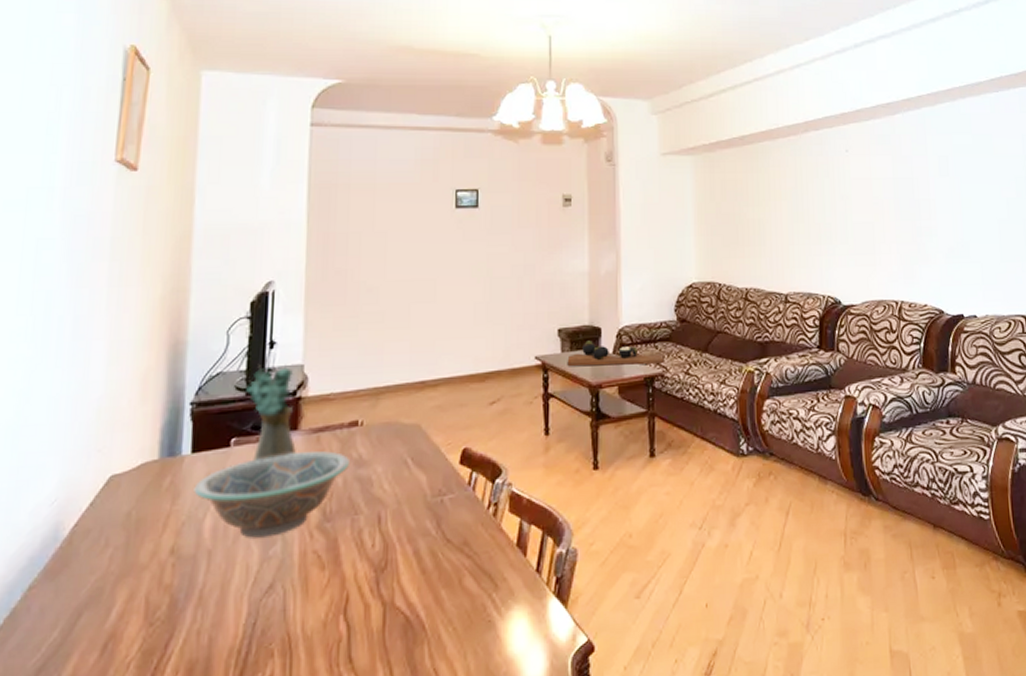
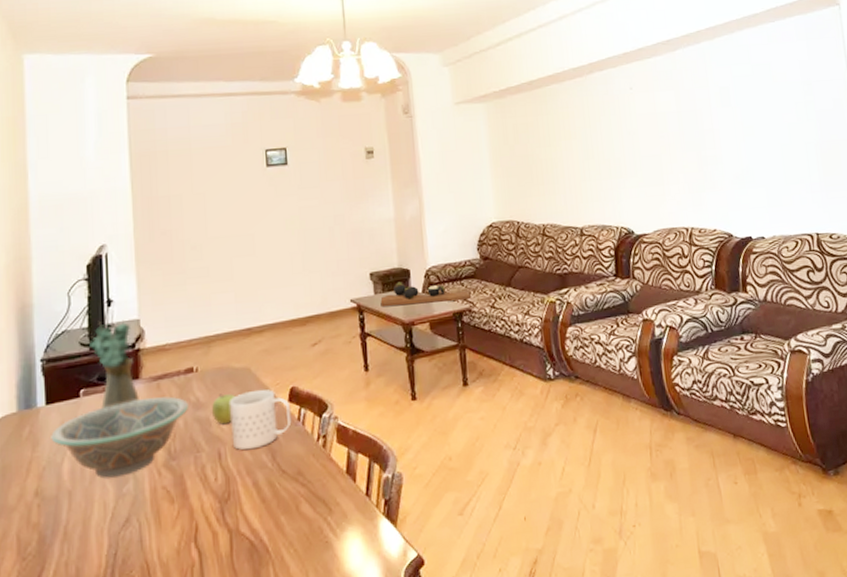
fruit: none [375,451,402,485] -> present [212,393,236,425]
mug: none [394,448,462,515] -> present [230,389,292,451]

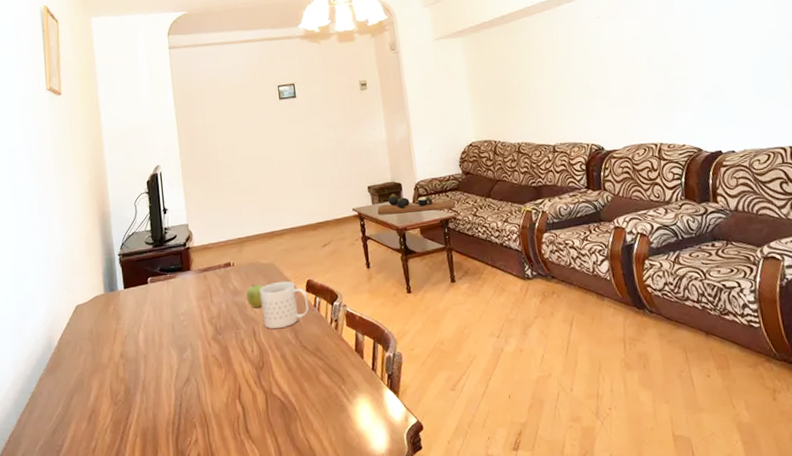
decorative bowl: present [51,396,188,478] -> none [129,285,229,346]
vase: present [88,320,139,409] -> none [151,224,191,293]

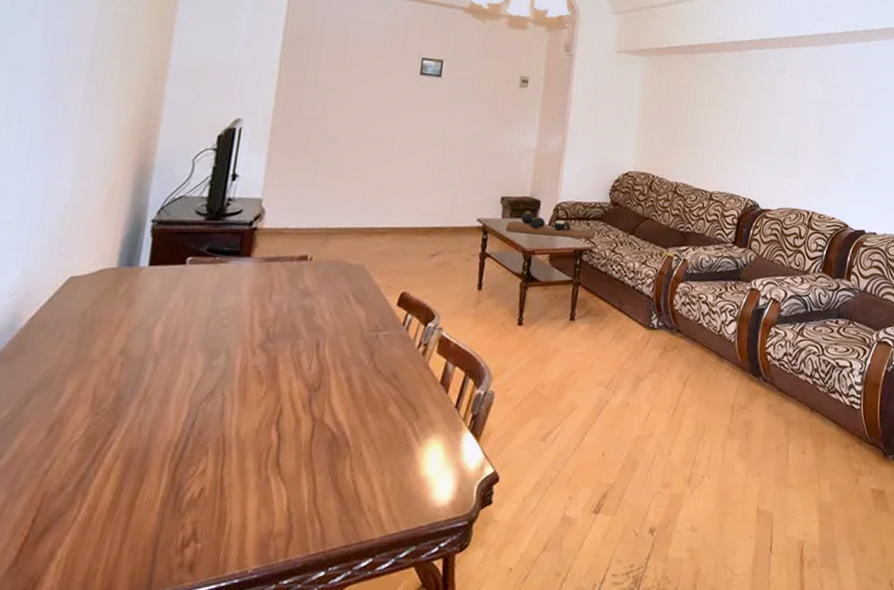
fruit: present [246,284,264,308] -> none [318,286,345,317]
mug: present [260,281,310,329] -> none [332,288,399,345]

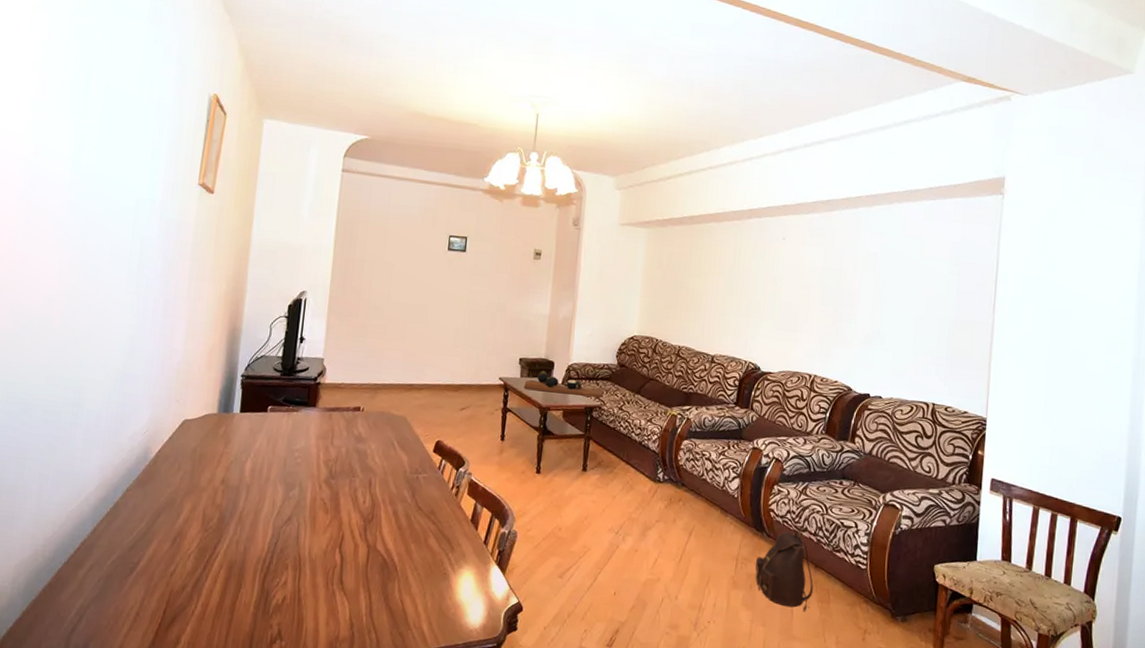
backpack: none [751,374,809,457] -> present [755,531,813,611]

